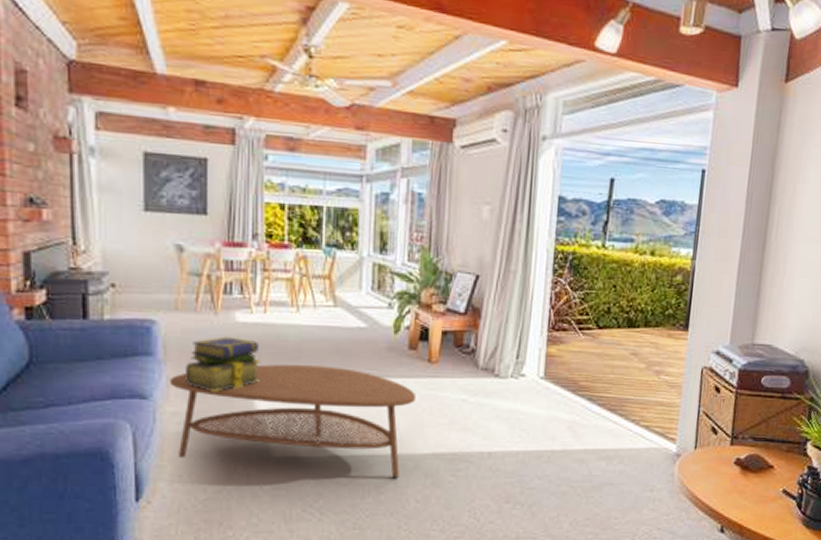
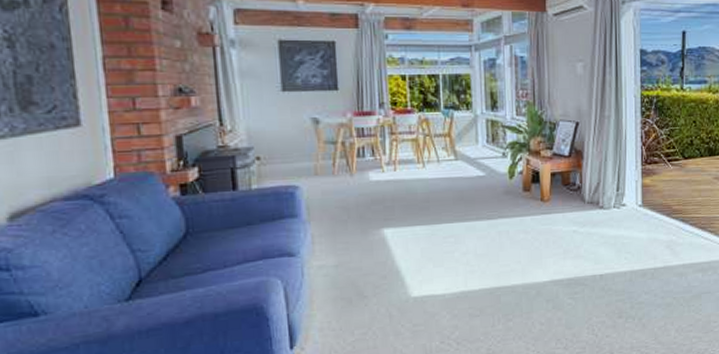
coffee table: present [170,364,417,479] -> none [315,212,534,306]
stack of books: present [186,336,260,392] -> none [328,194,395,244]

